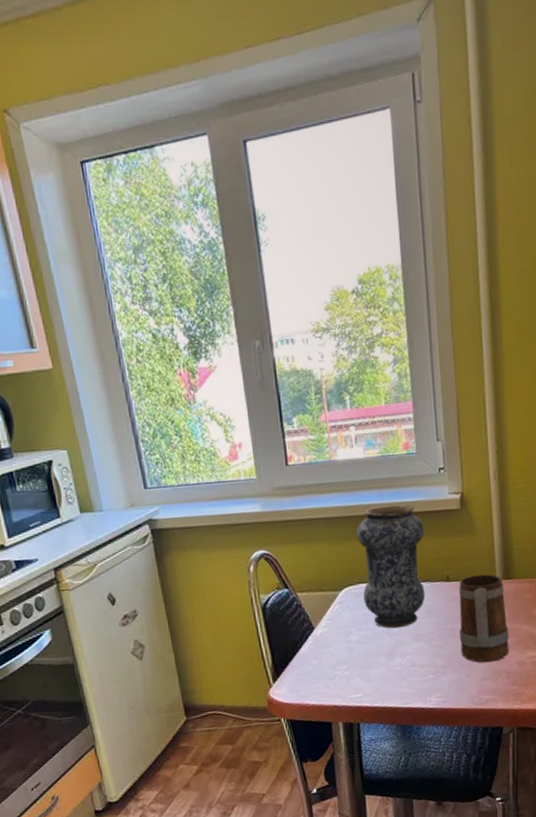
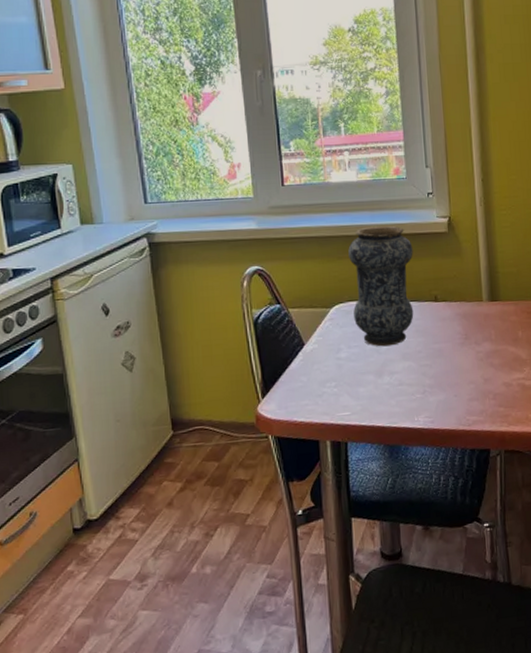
mug: present [459,574,510,663] -> none [446,295,496,384]

